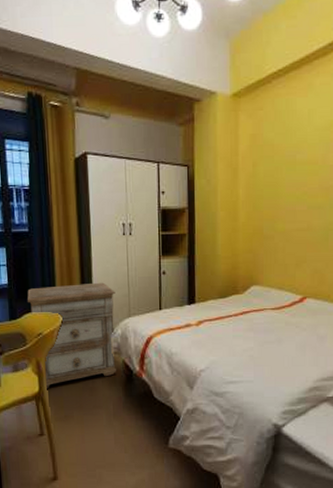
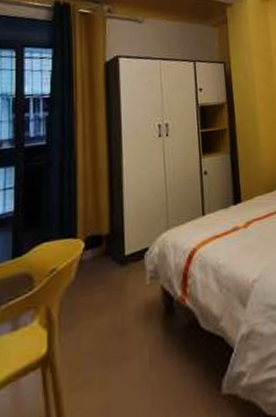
nightstand: present [27,282,116,389] -> none [39,193,153,347]

